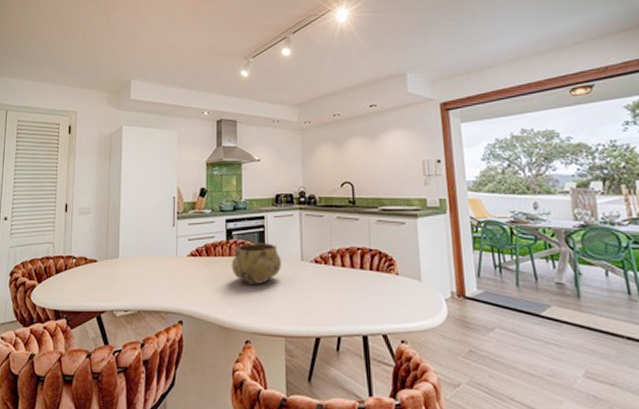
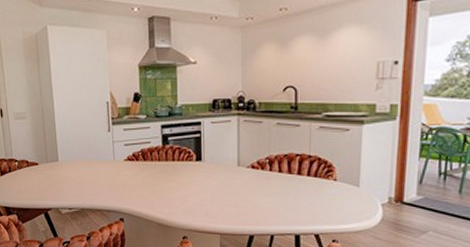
decorative bowl: present [231,243,281,284] -> none [168,149,218,187]

